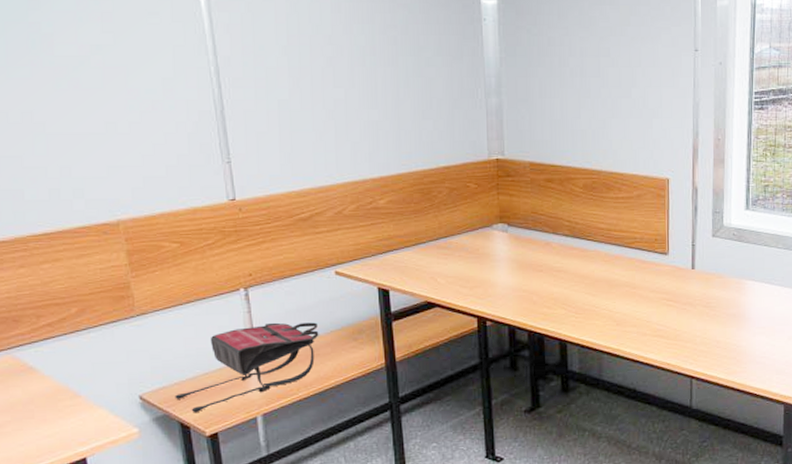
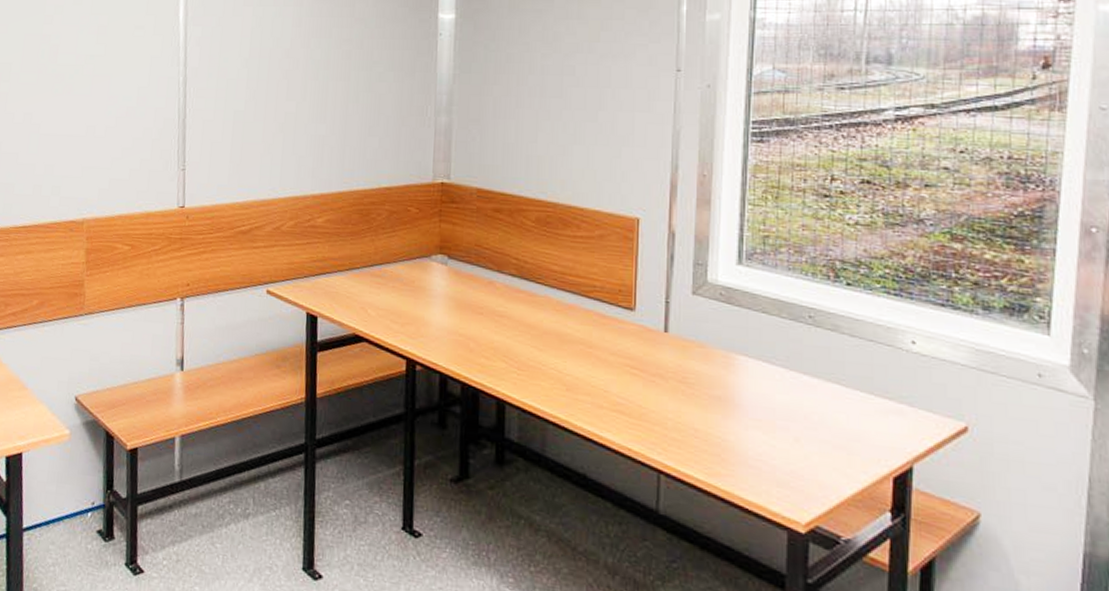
backpack: present [175,322,319,413] -> none [105,337,244,424]

